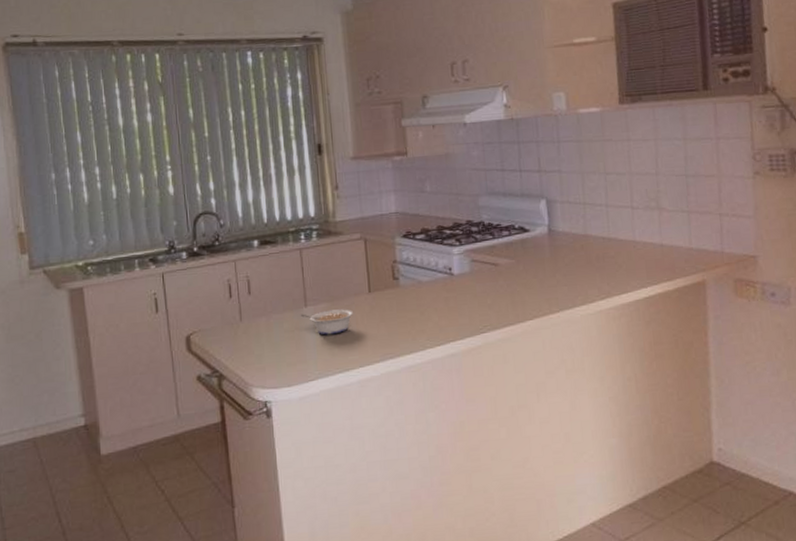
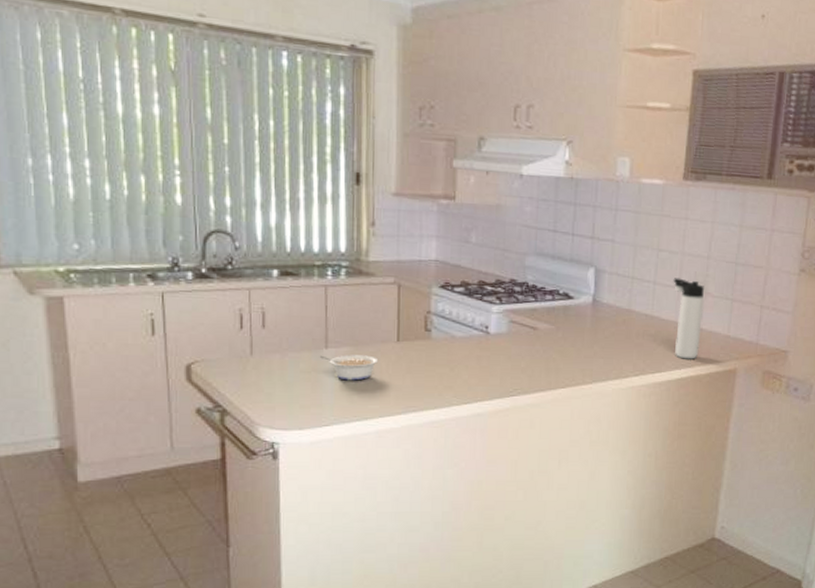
thermos bottle: none [625,197,663,277] -> present [673,278,704,360]

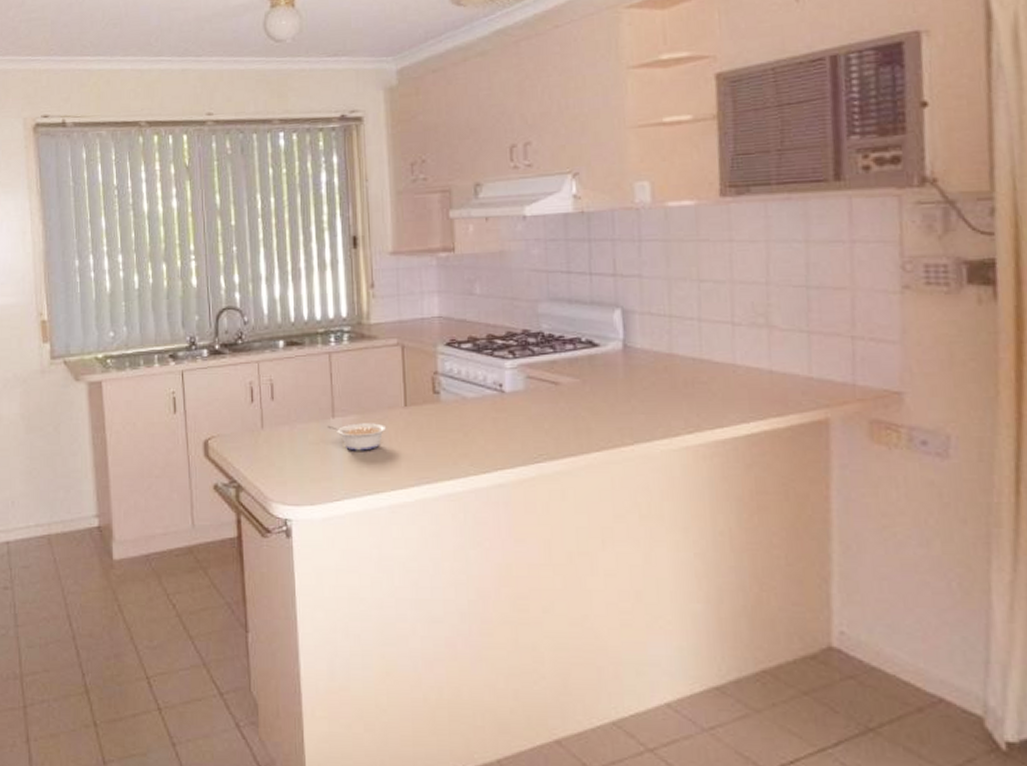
thermos bottle: present [673,278,704,360] -> none [723,311,772,410]

